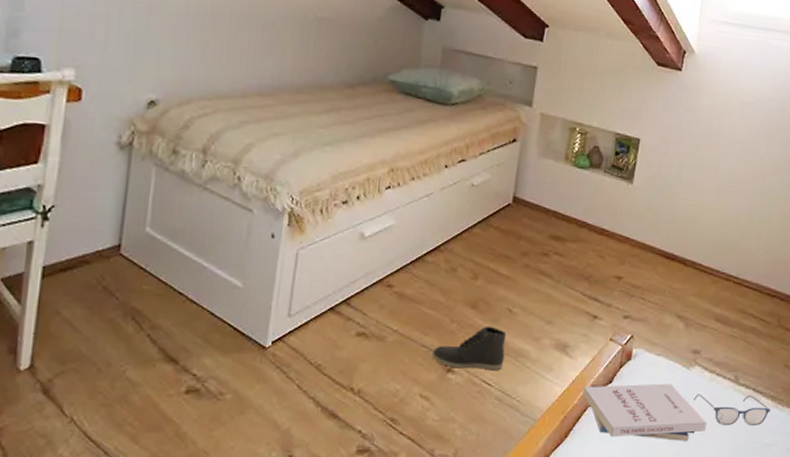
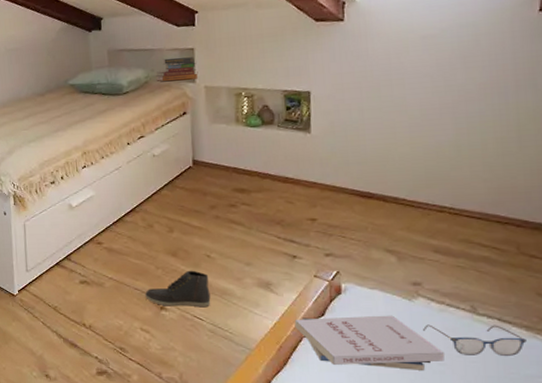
books: none [491,72,537,103] -> present [156,57,198,82]

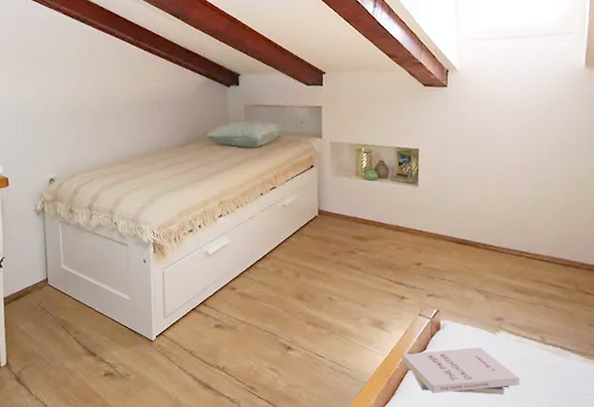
sneaker: present [145,270,211,308] -> none [274,312,332,346]
books: present [156,57,198,82] -> none [287,114,325,137]
glasses: present [423,324,526,356] -> none [504,352,581,379]

